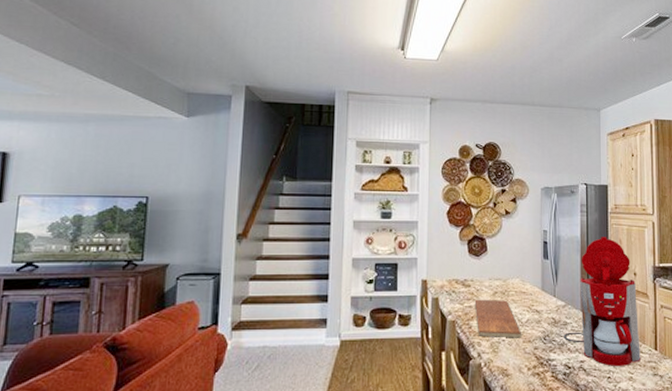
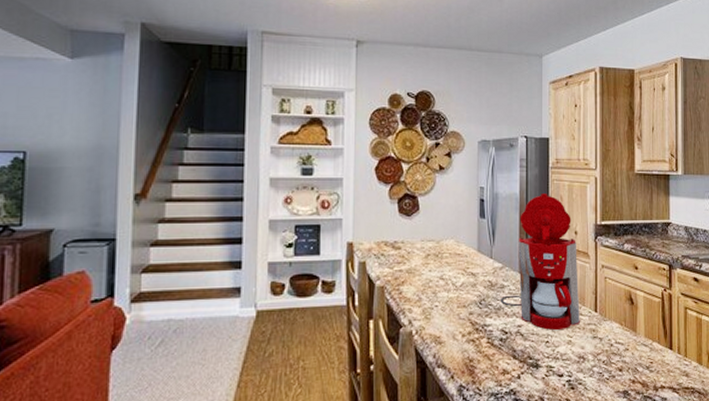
chopping board: present [474,299,522,338] -> none [405,262,457,303]

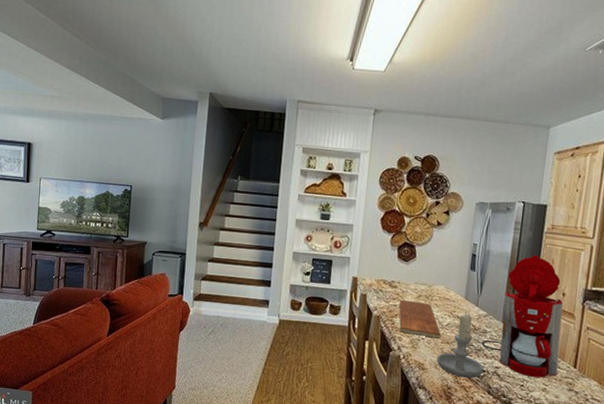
chopping board: none [405,262,457,303] -> present [399,299,442,339]
candle: none [454,267,506,346] -> present [436,312,484,379]

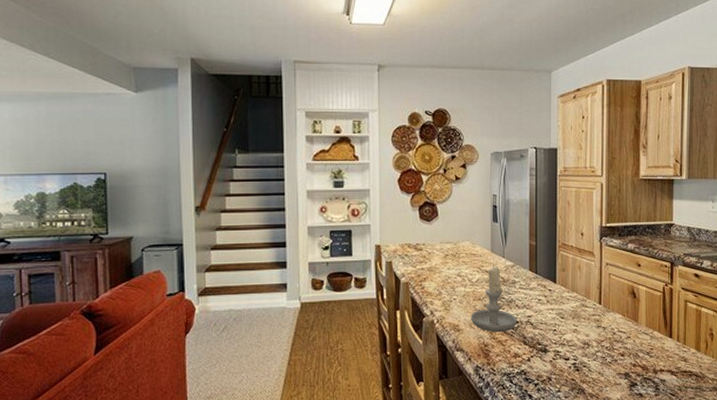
chopping board: present [399,299,442,339] -> none [426,261,473,297]
coffee maker: present [481,255,563,378] -> none [512,199,586,320]

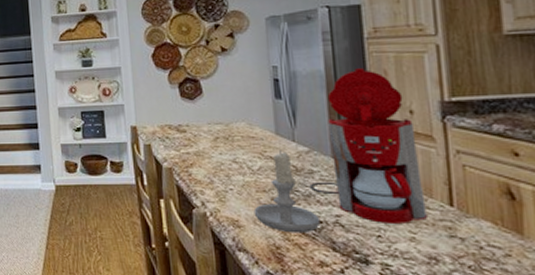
coffee maker: none [512,199,586,320] -> present [309,68,429,224]

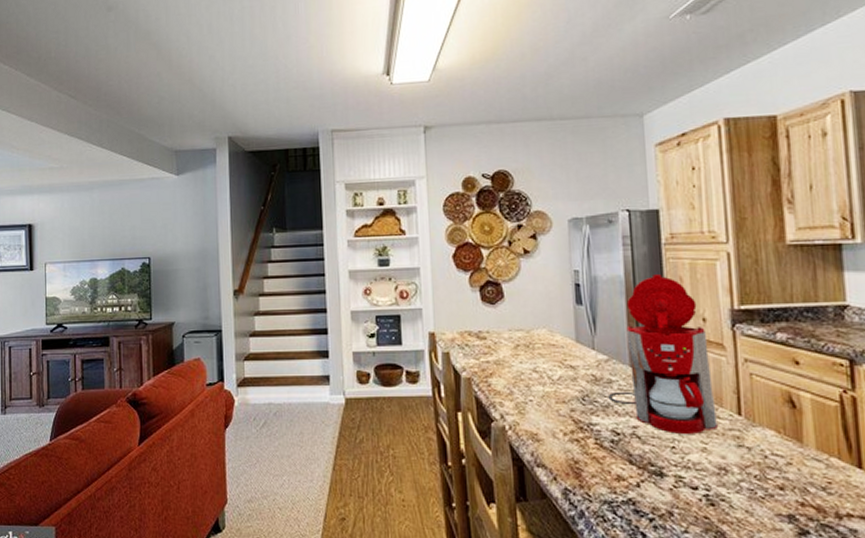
candle: present [253,151,321,234] -> none [553,359,618,446]

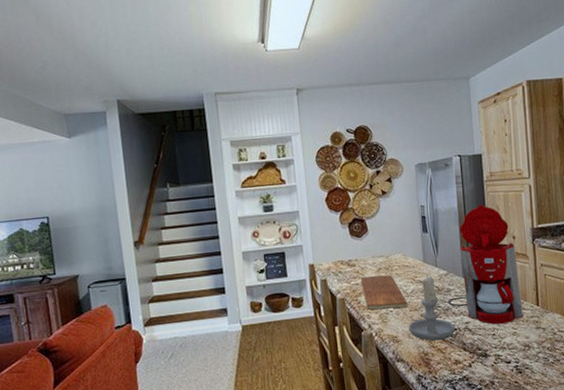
chopping board: none [492,353,554,398] -> present [360,274,409,310]
candle: none [553,359,618,446] -> present [408,275,456,341]

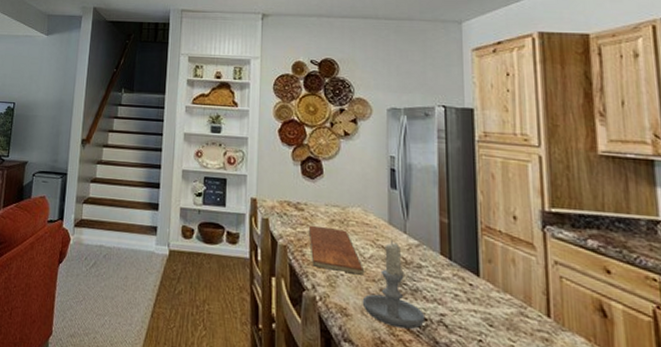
coffee maker: present [447,205,524,324] -> none [417,169,527,331]

